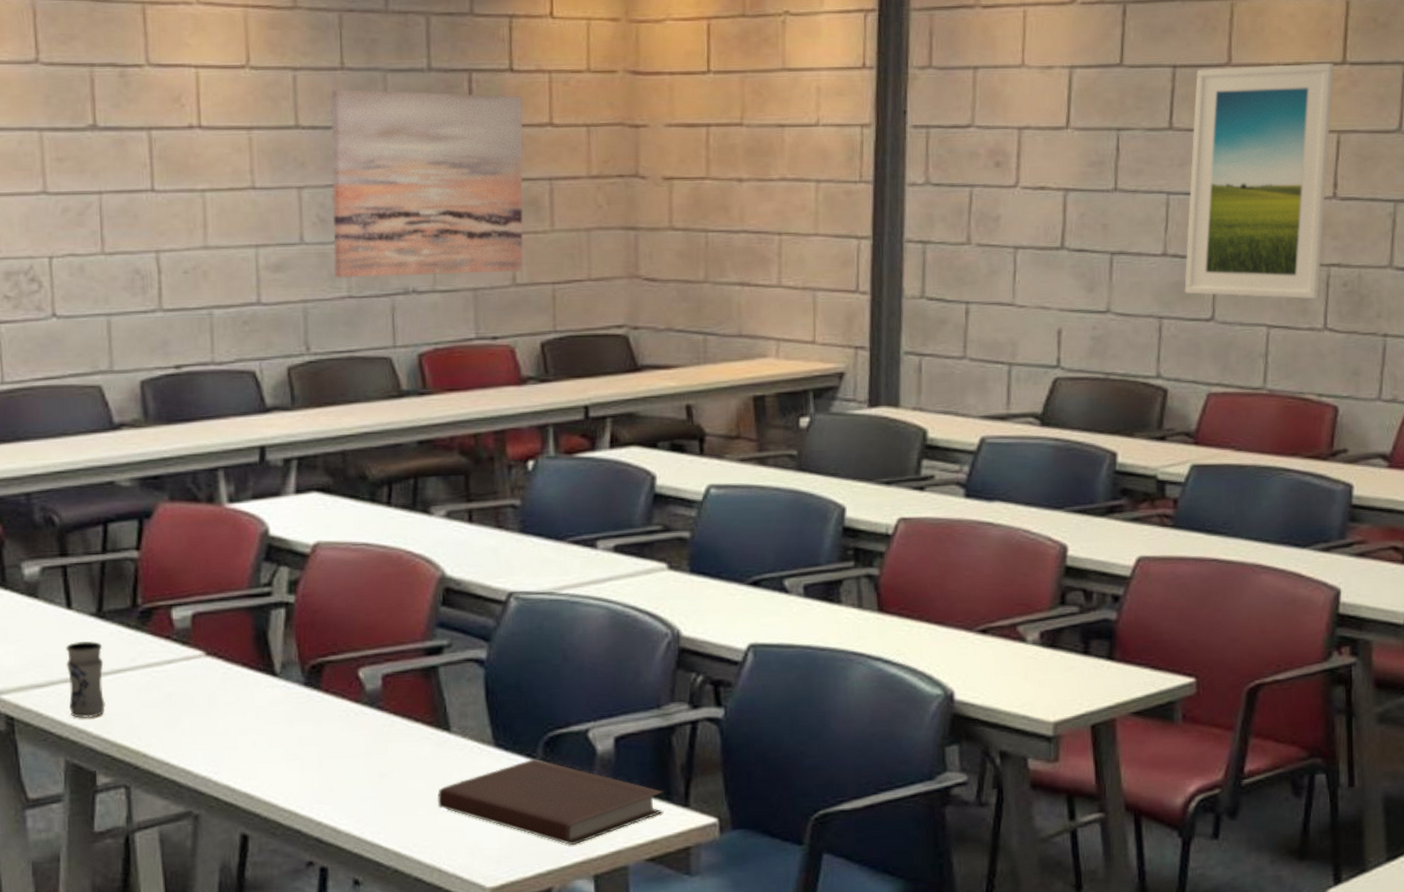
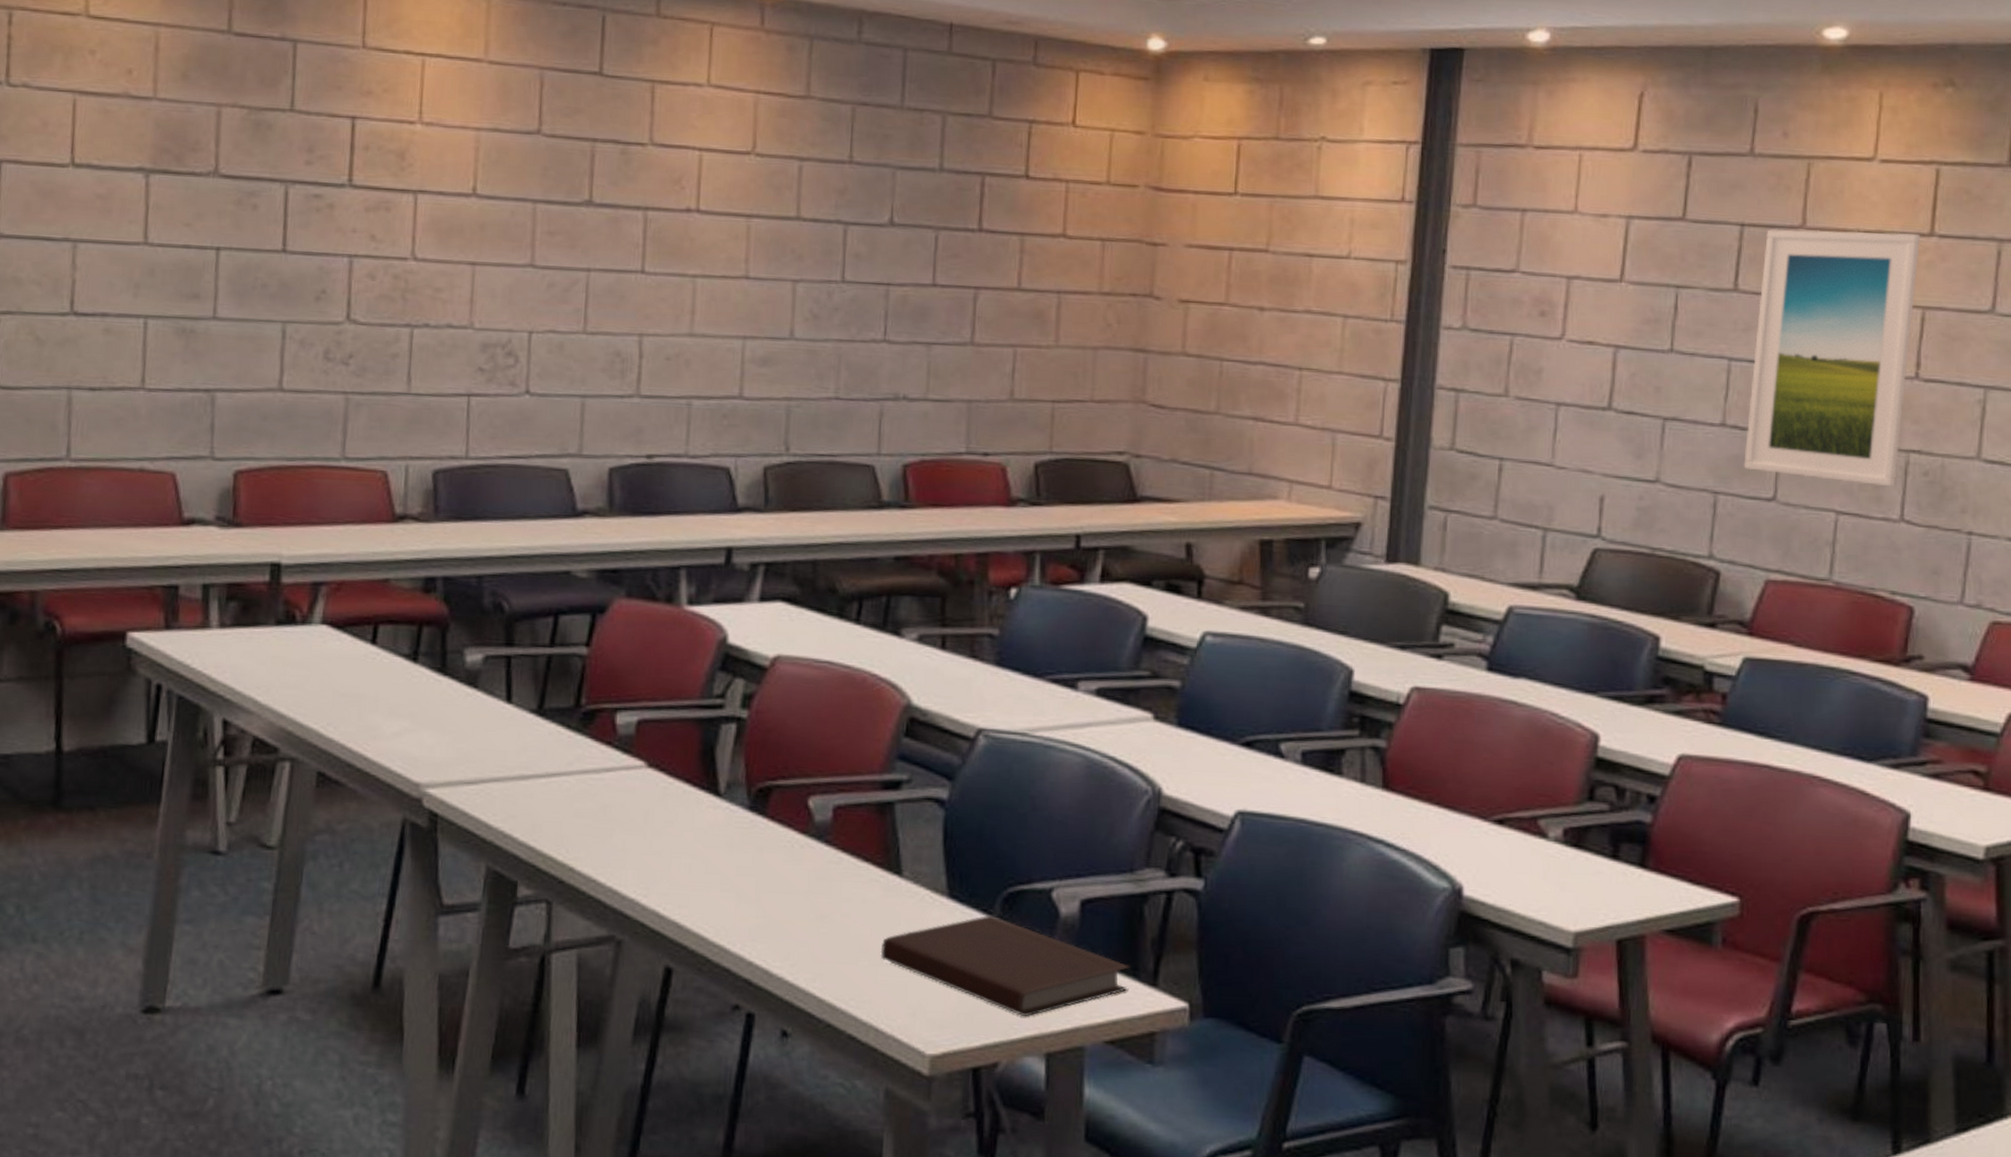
jar: present [65,640,105,718] -> none [496,739,539,823]
wall art: present [331,89,524,278] -> none [821,183,1036,387]

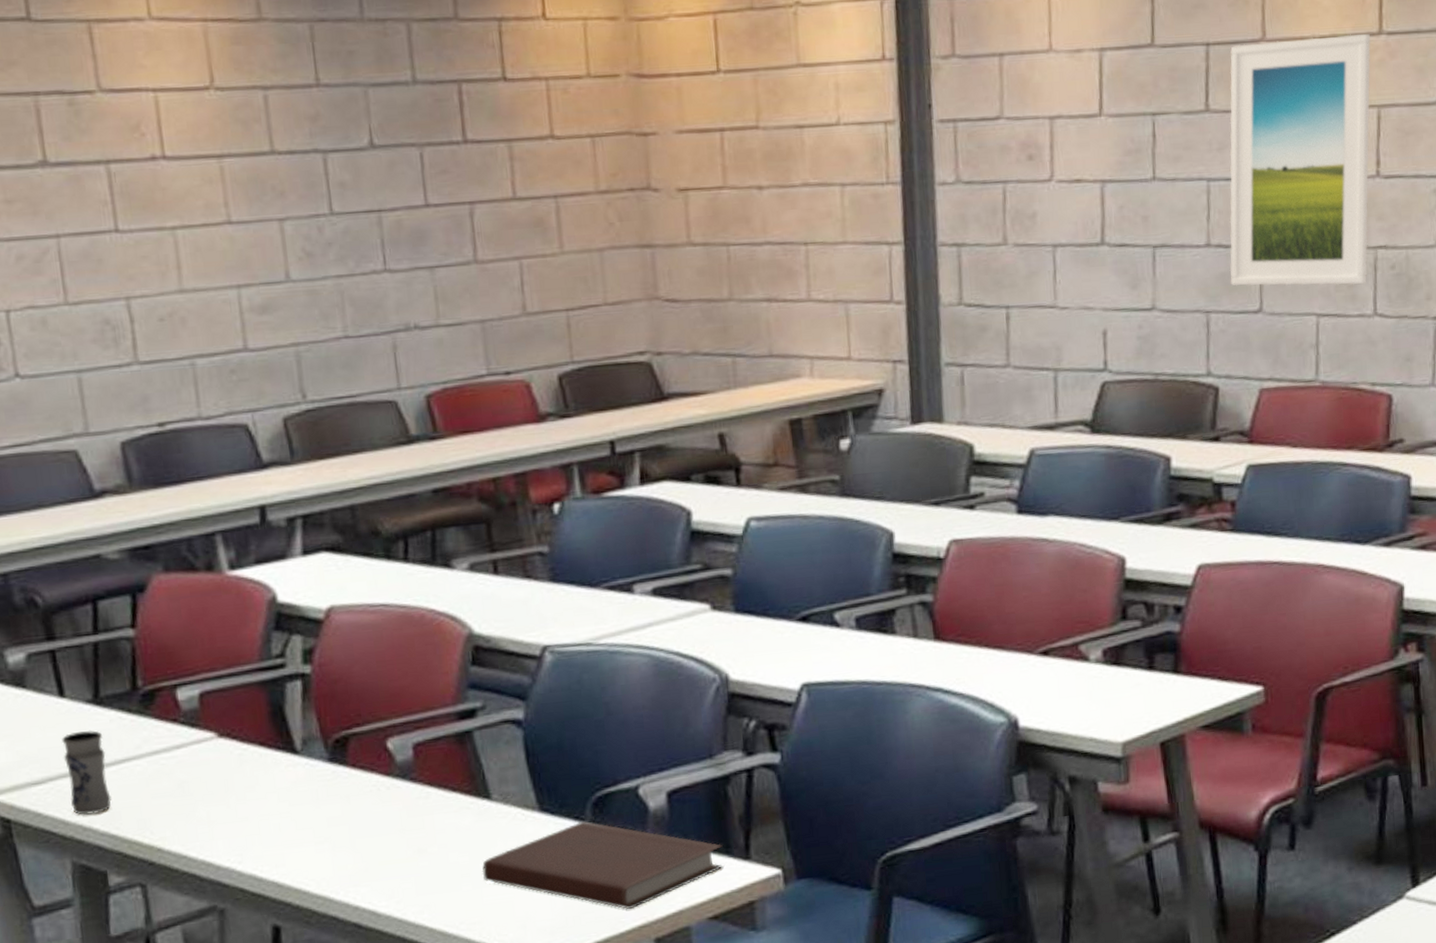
jar: none [496,739,539,823] -> present [62,730,112,816]

